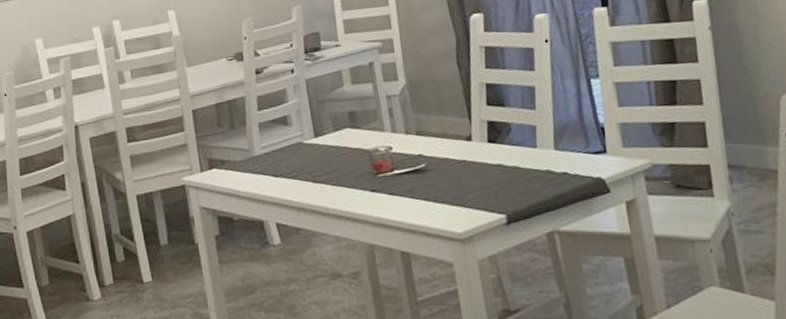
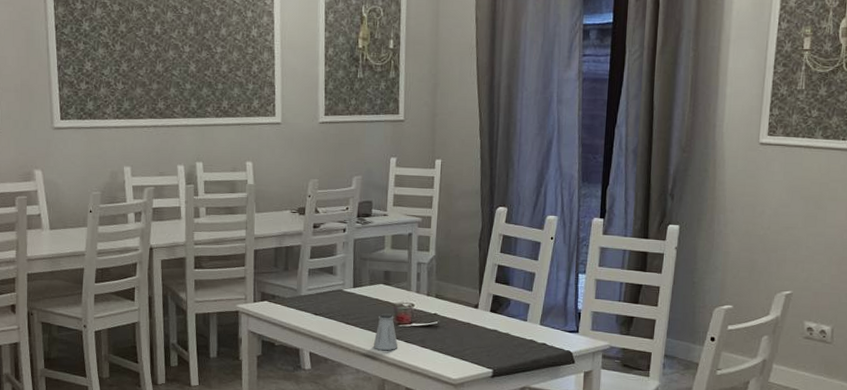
saltshaker: none [351,162,383,209] -> present [373,313,398,351]

